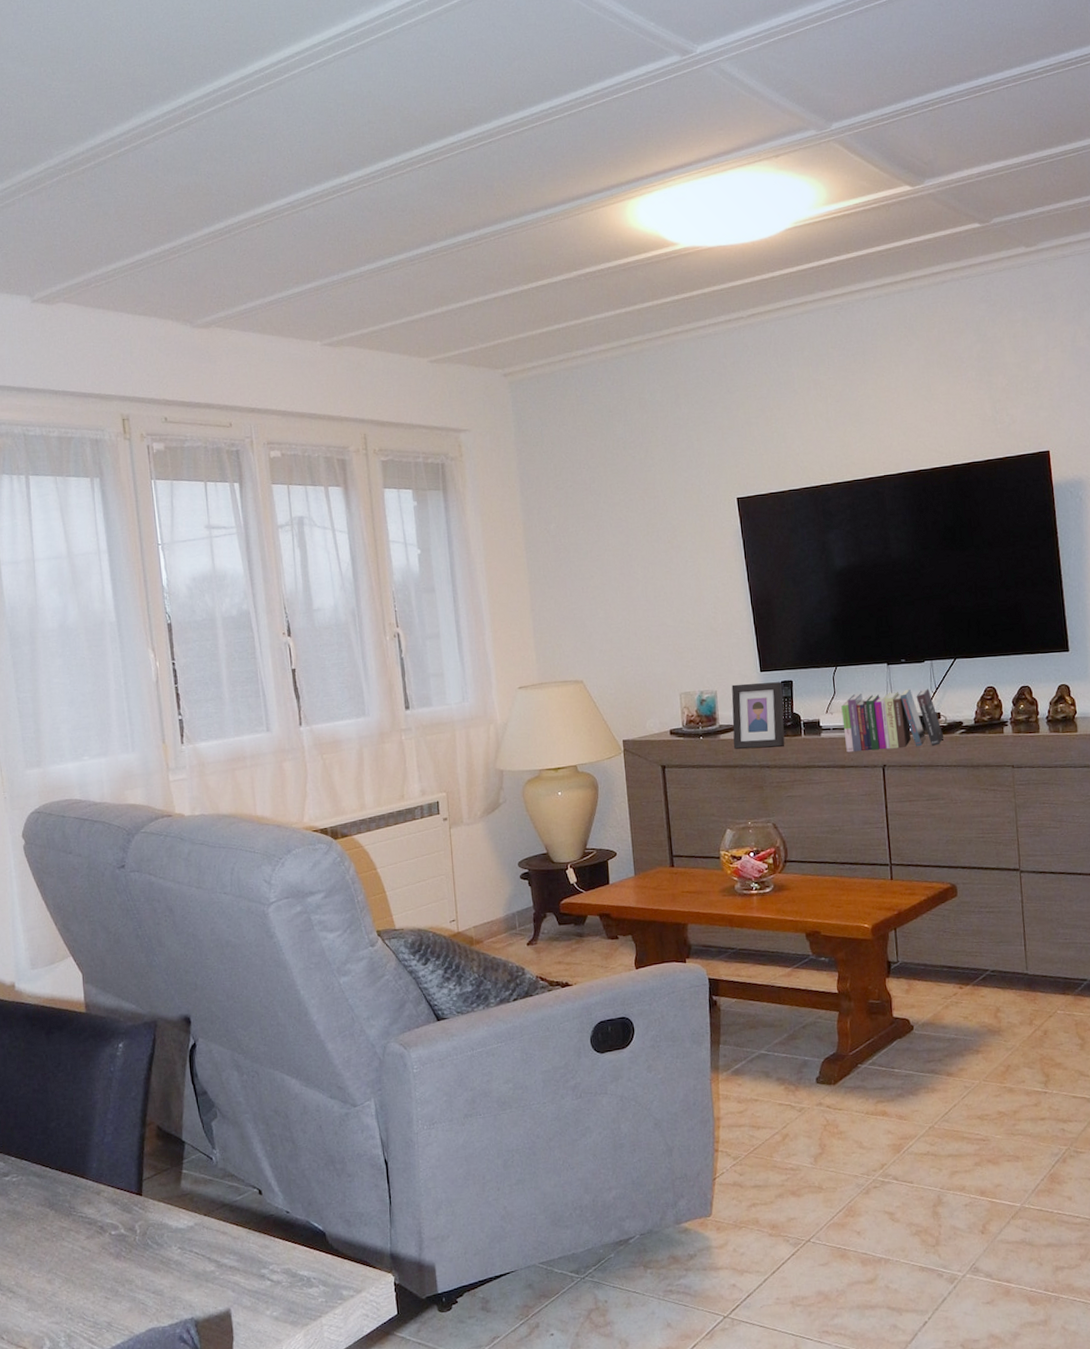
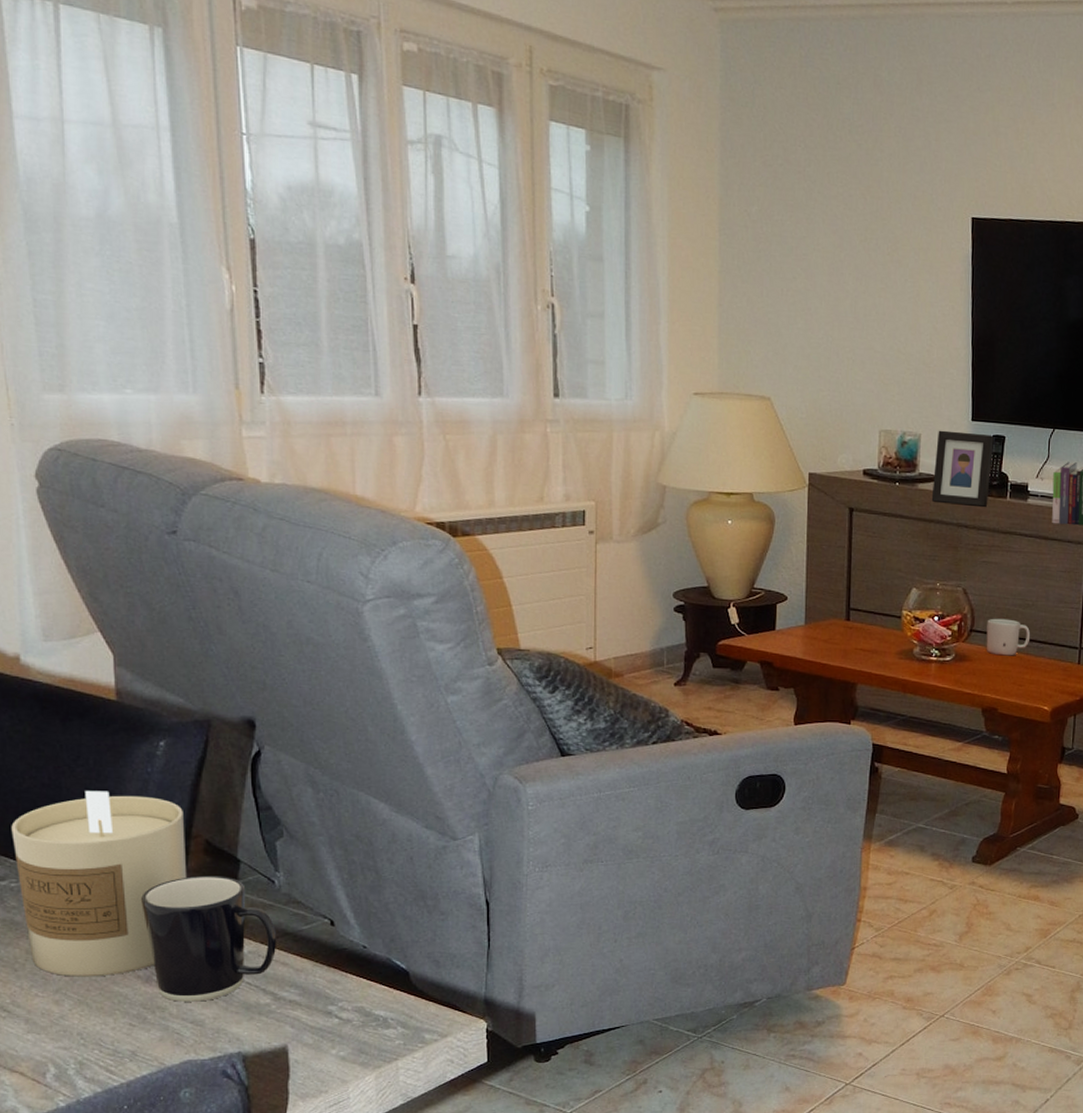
candle: none [12,1090,145,1258] -> present [11,790,188,977]
mug: none [110,1157,217,1274] -> present [141,875,277,1002]
mug: none [799,846,842,882] -> present [986,618,1031,656]

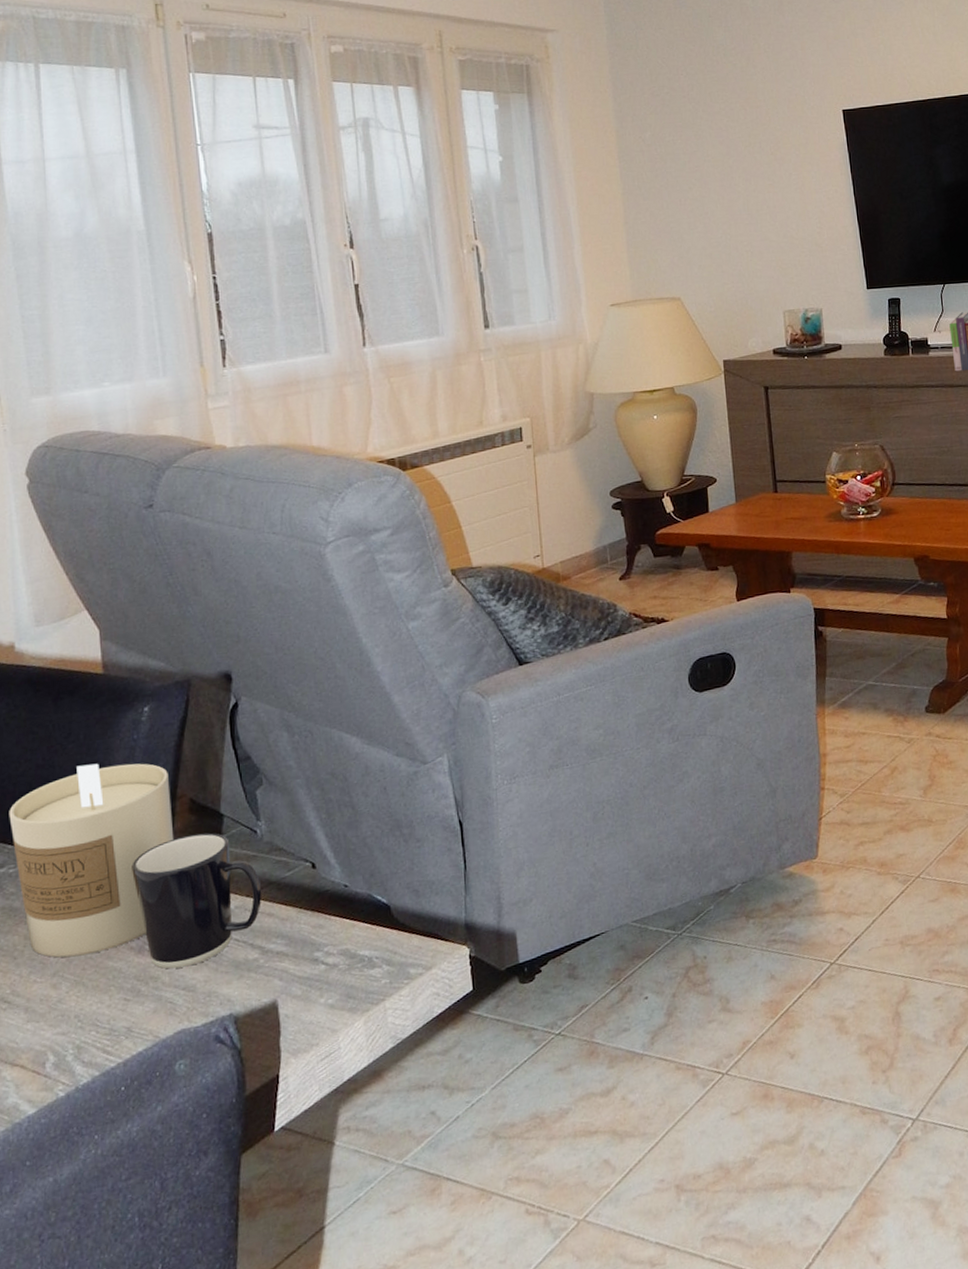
picture frame: present [931,430,994,508] -> none [837,299,893,370]
mug: present [986,618,1031,656] -> none [907,467,951,505]

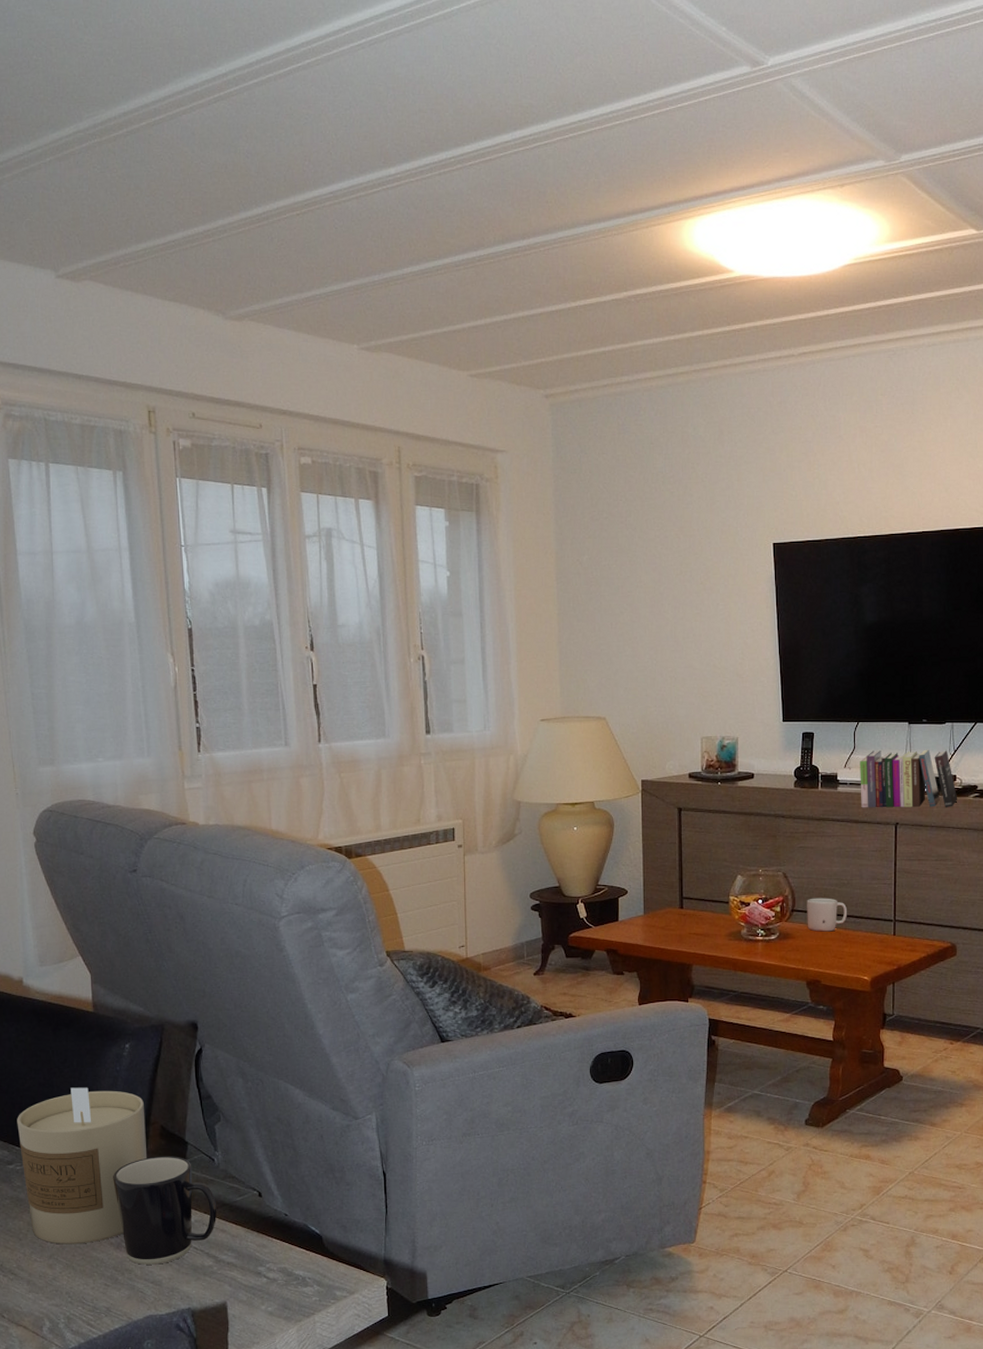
mug: none [907,467,951,505] -> present [807,898,848,932]

